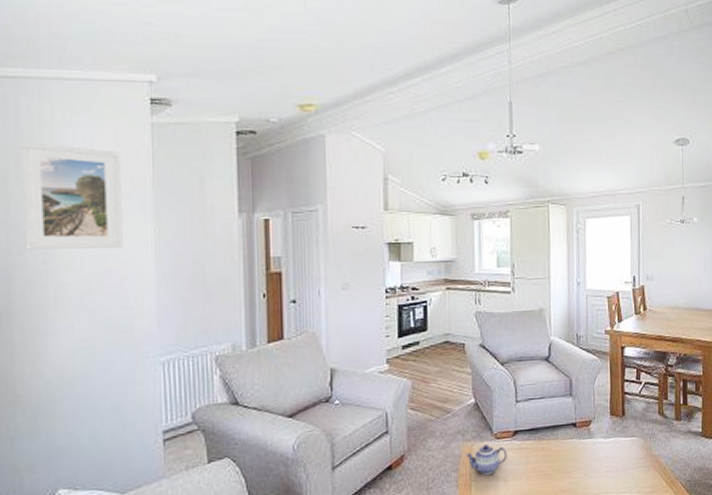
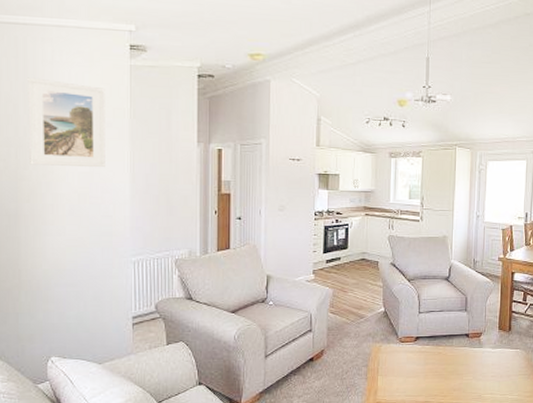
teapot: present [465,445,507,475] -> none [374,347,409,371]

